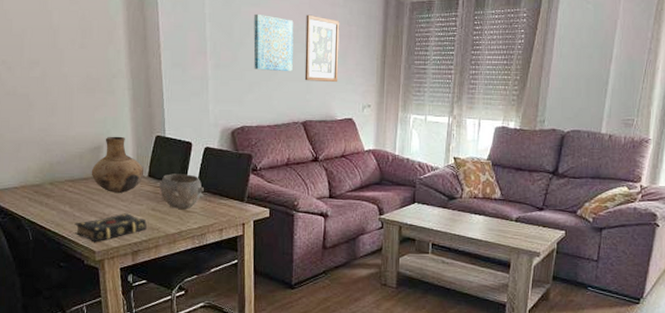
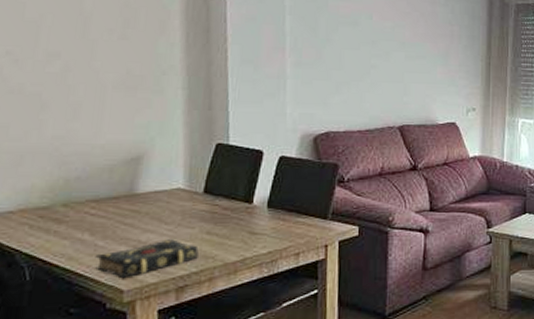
vase: present [91,136,145,194] -> none [124,144,199,215]
bowl: present [158,174,205,209] -> none [217,188,278,231]
wall art: present [253,13,294,72] -> none [342,8,389,72]
wall art: present [304,14,340,82] -> none [401,12,441,83]

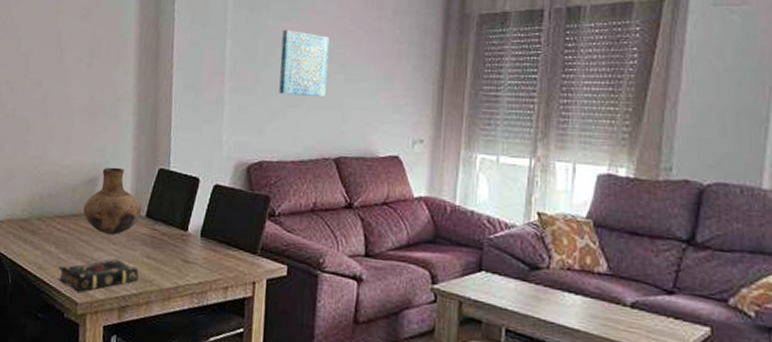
vase: none [124,144,199,215] -> present [83,167,143,235]
wall art: none [342,8,389,72] -> present [279,29,330,98]

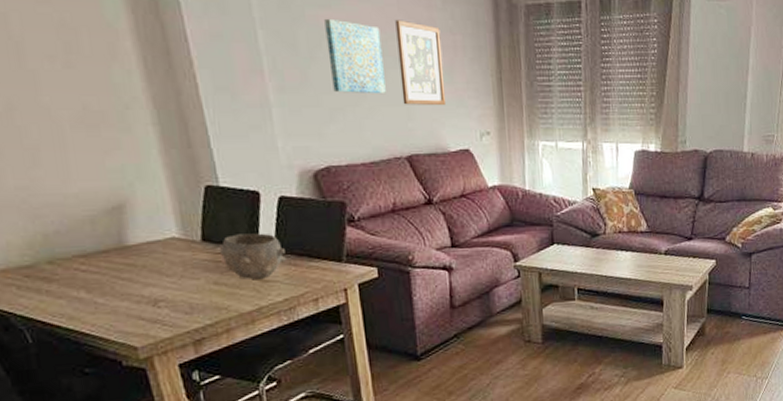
book: present [58,259,139,292] -> none [97,292,210,336]
vase: present [83,167,143,235] -> none [112,189,196,268]
bowl: none [156,214,210,259] -> present [219,233,288,279]
wall art: none [339,30,387,110] -> present [395,19,447,105]

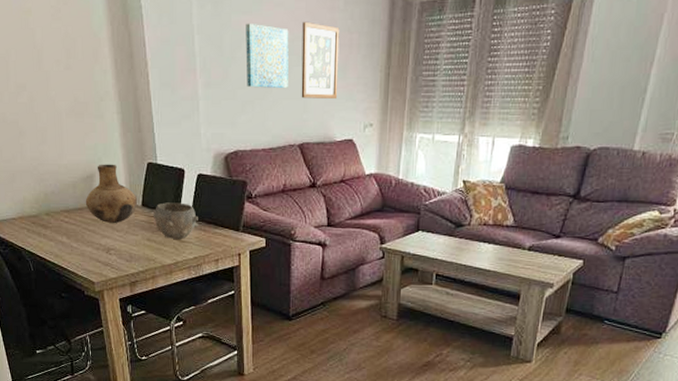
vase: none [112,189,196,268] -> present [85,164,138,224]

